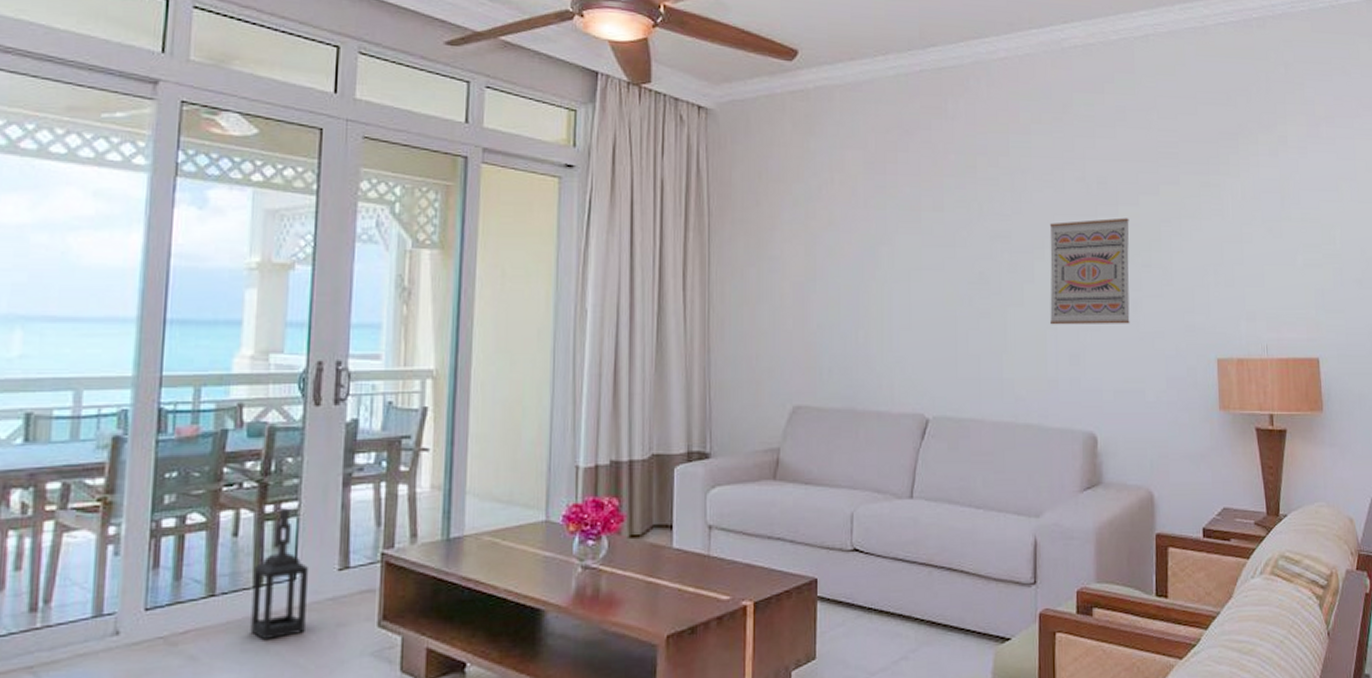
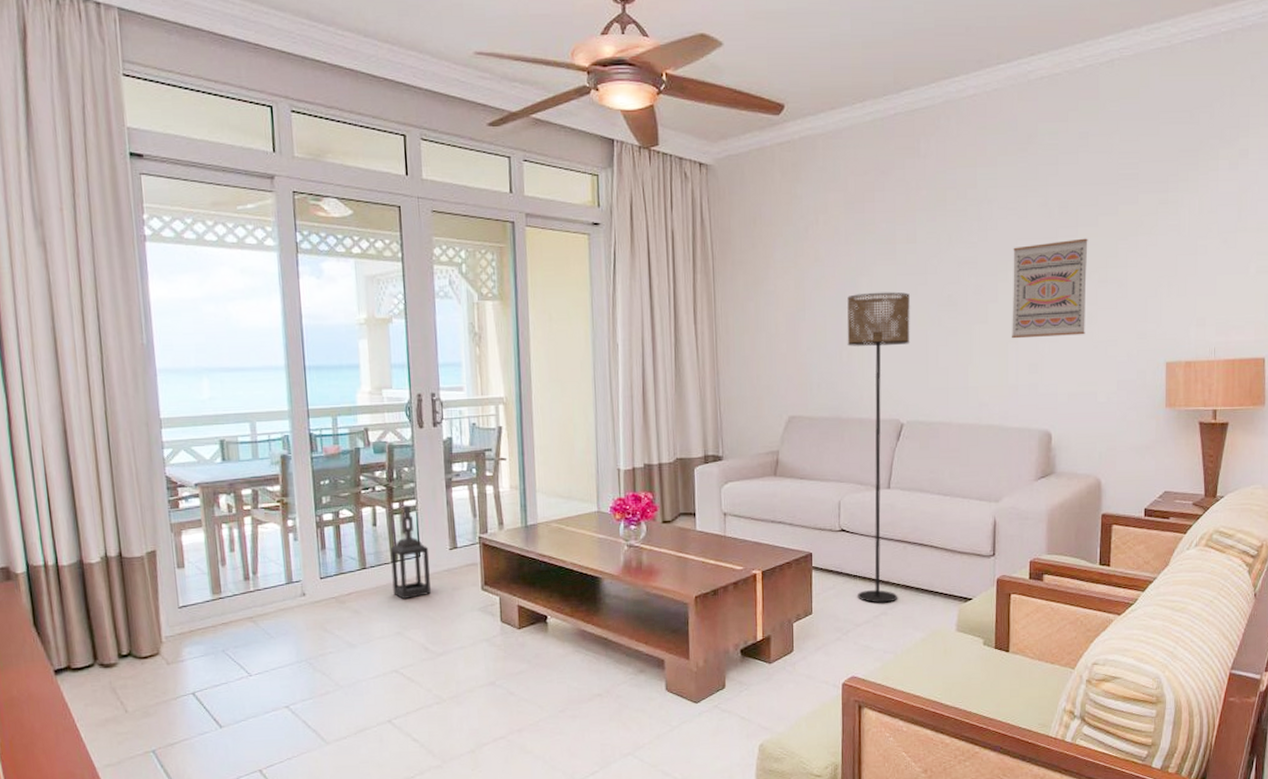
floor lamp: none [864,264,937,645] -> present [847,291,910,603]

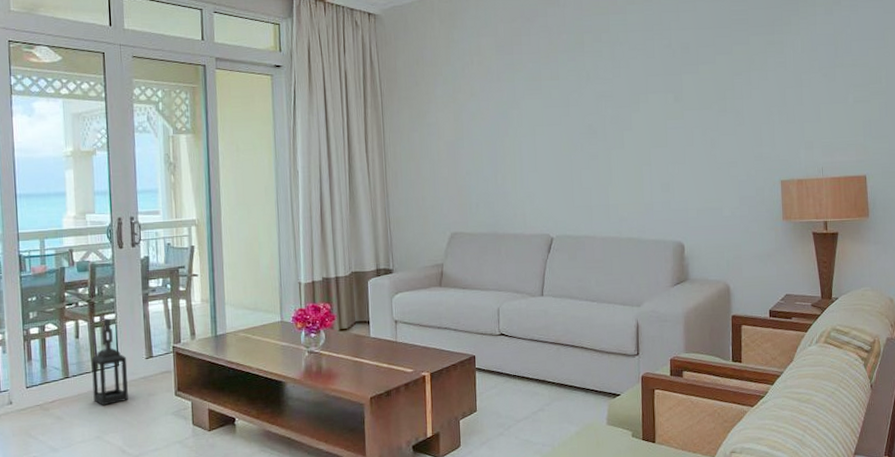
floor lamp: present [847,291,910,603] -> none [500,122,557,401]
wall art: present [1012,238,1088,339] -> none [643,74,709,162]

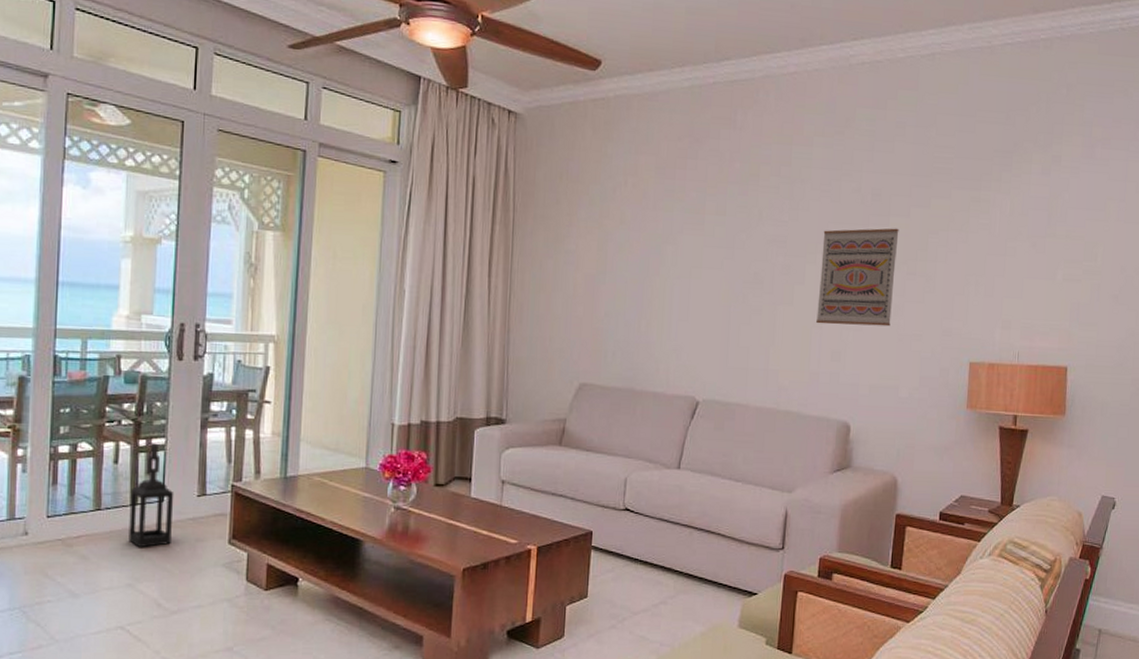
wall art: none [643,74,709,162] -> present [816,228,899,327]

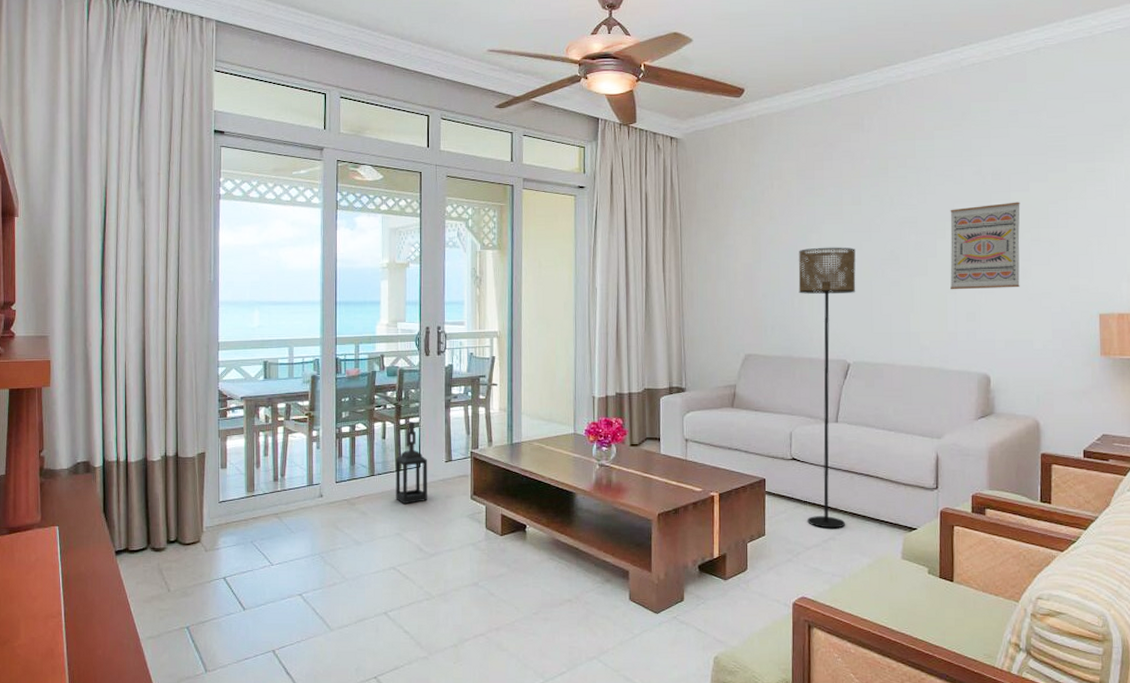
floor lamp: none [637,262,715,591] -> present [798,247,856,529]

